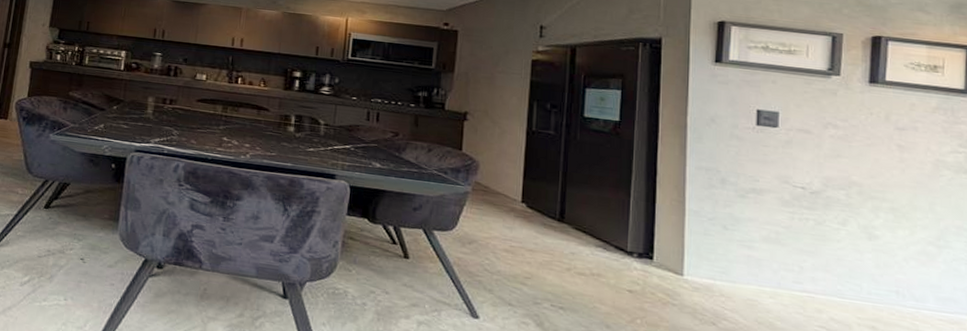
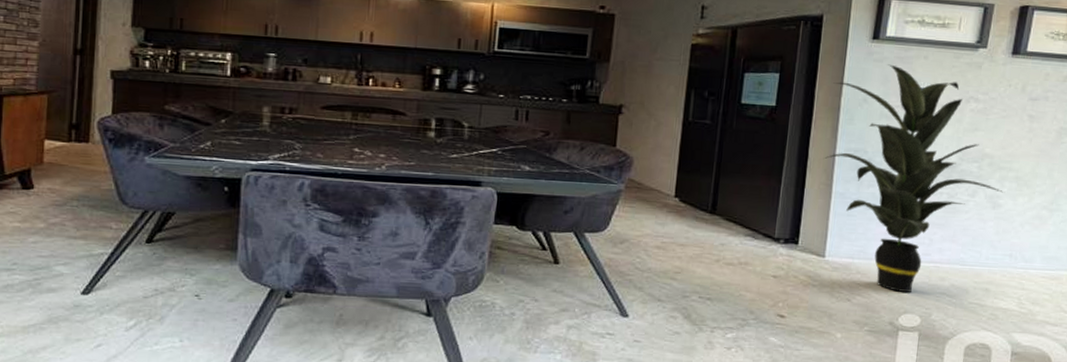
indoor plant: none [674,87,878,322] -> present [824,64,1003,292]

